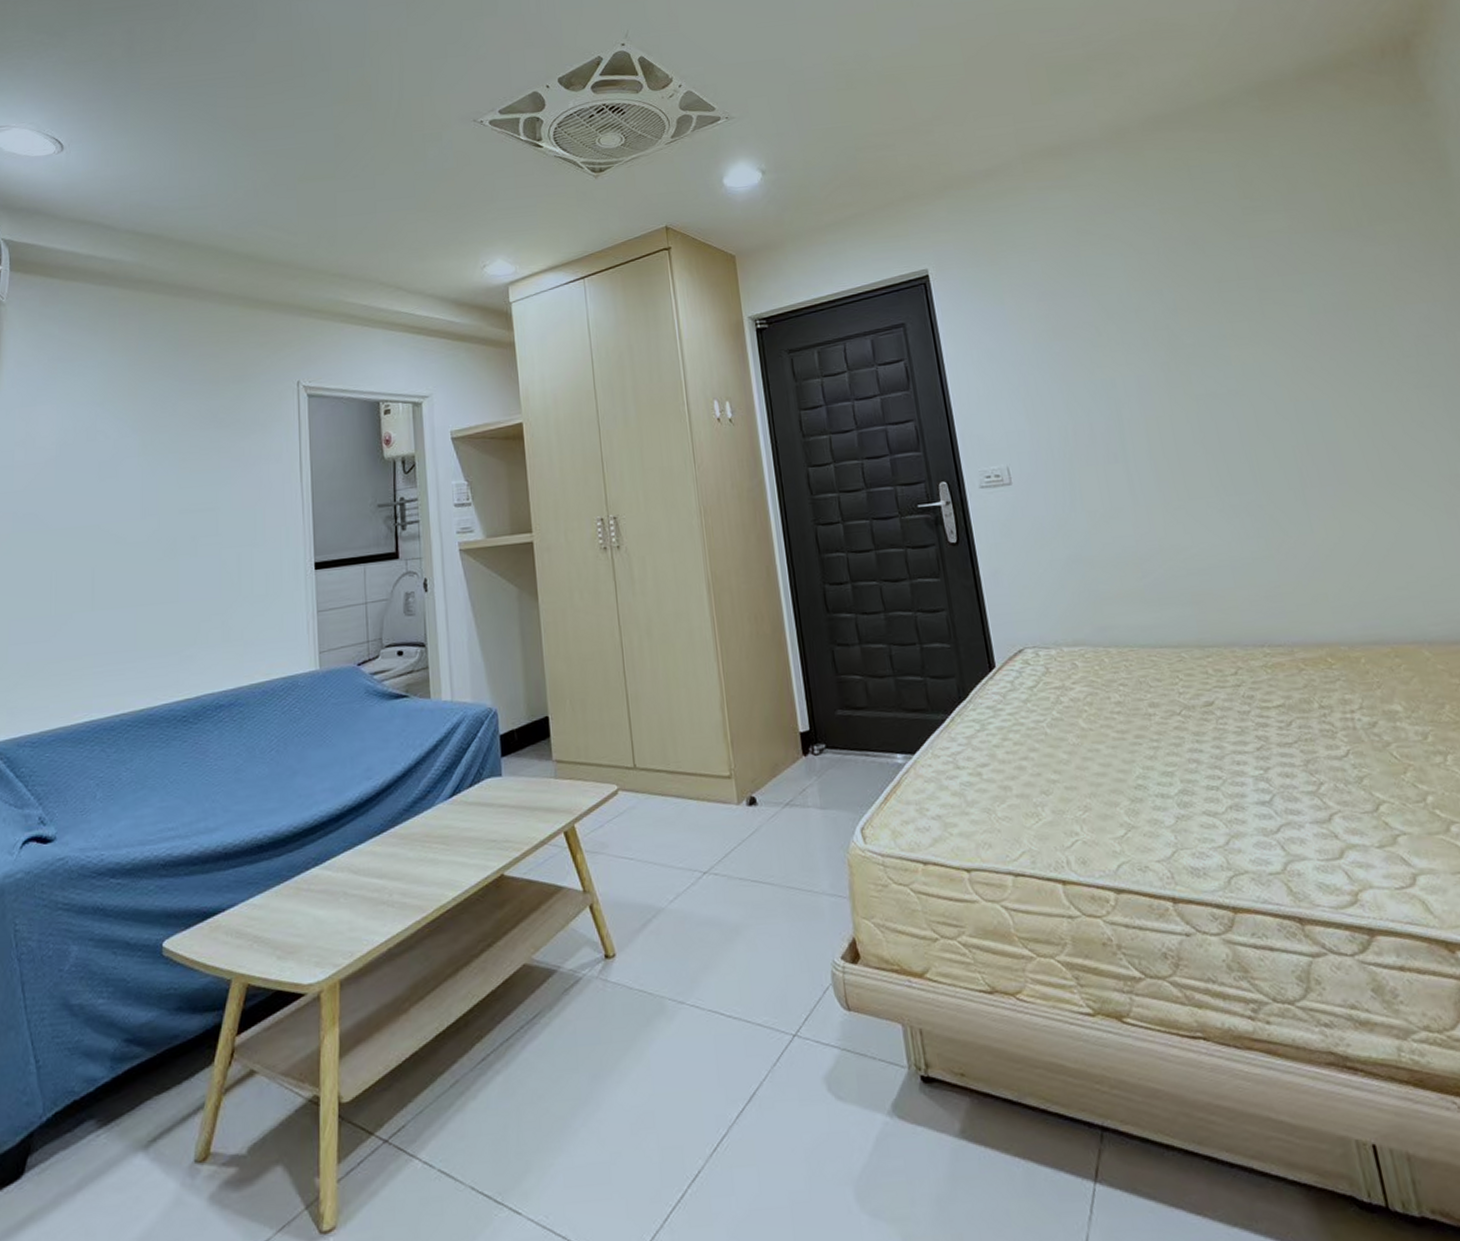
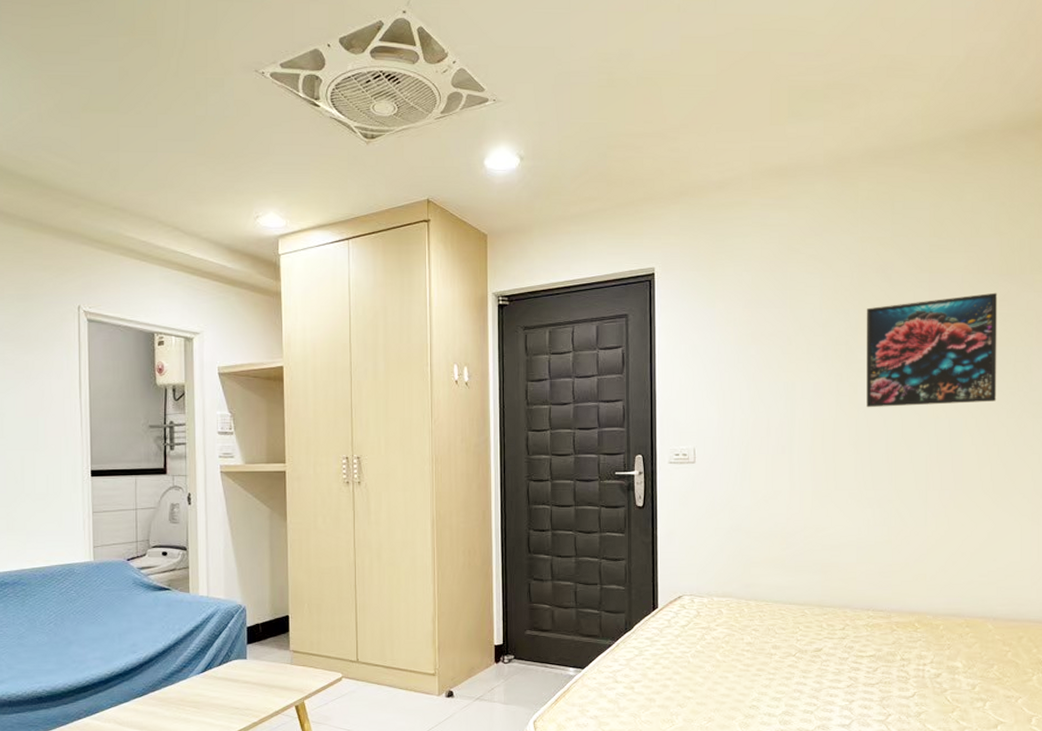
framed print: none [1183,251,1365,399] -> present [866,292,998,408]

